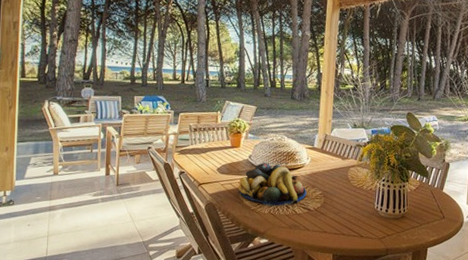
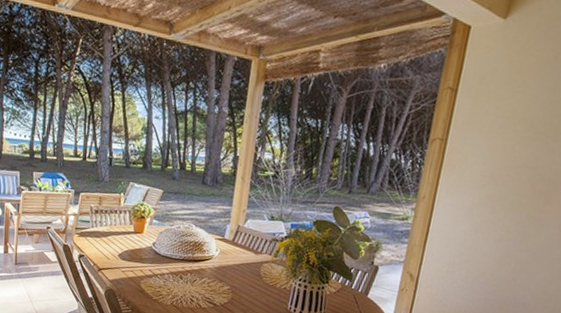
fruit bowl: present [238,163,307,206] -> none [139,251,214,299]

